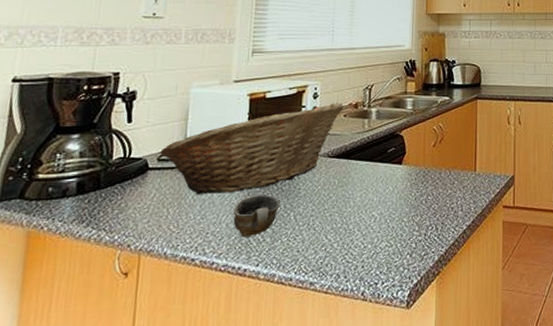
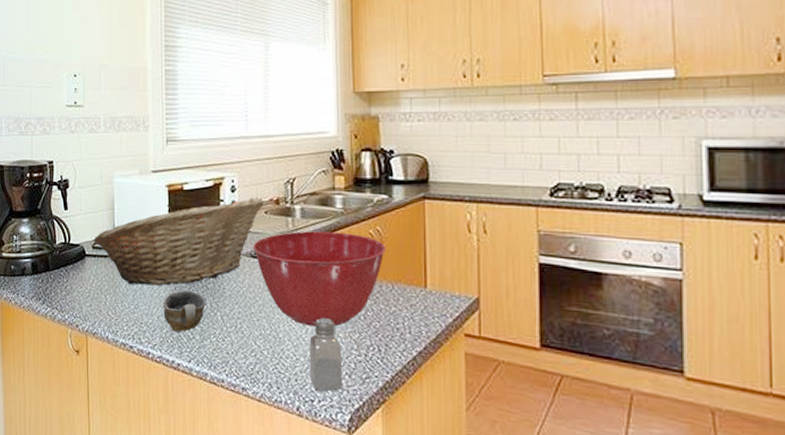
mixing bowl: none [330,130,446,215] -> present [253,231,386,327]
saltshaker: none [375,205,405,274] -> present [309,317,343,391]

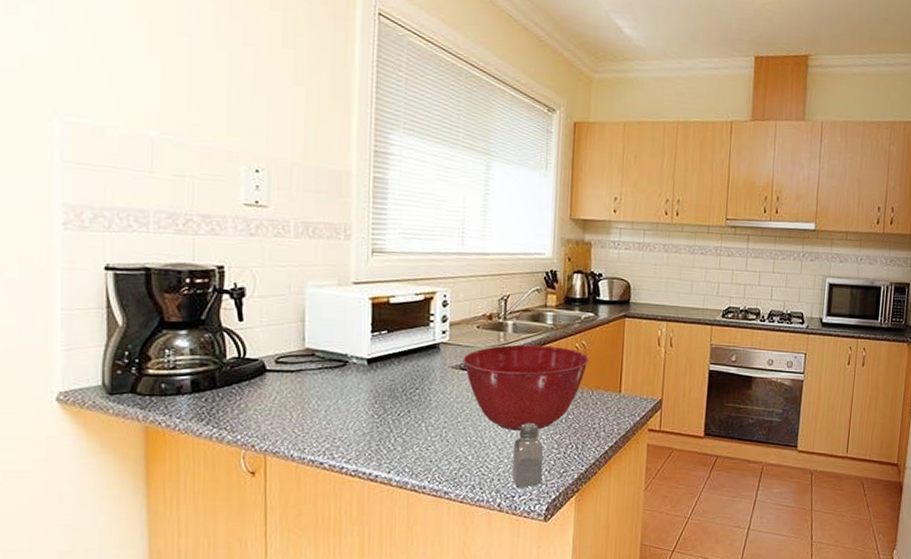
fruit basket: present [94,197,264,286] -> none [277,312,477,400]
cup: present [163,290,206,333] -> none [361,404,410,445]

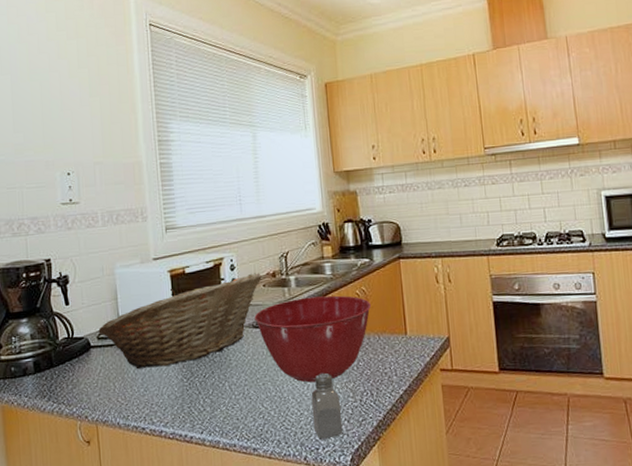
fruit basket: none [277,312,477,400] -> present [98,273,262,368]

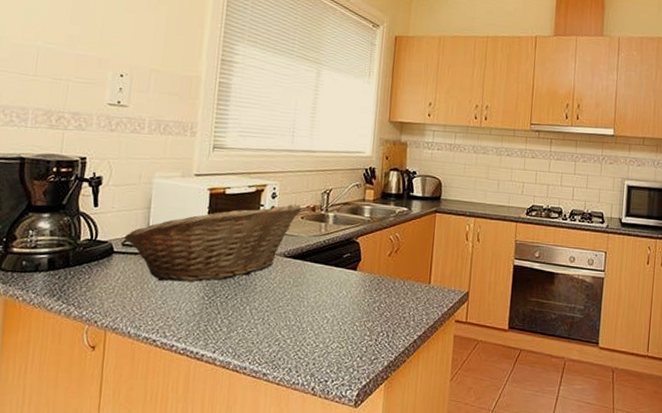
mixing bowl: present [254,295,371,383] -> none [287,235,402,317]
saltshaker: present [311,372,343,439] -> none [326,309,356,372]

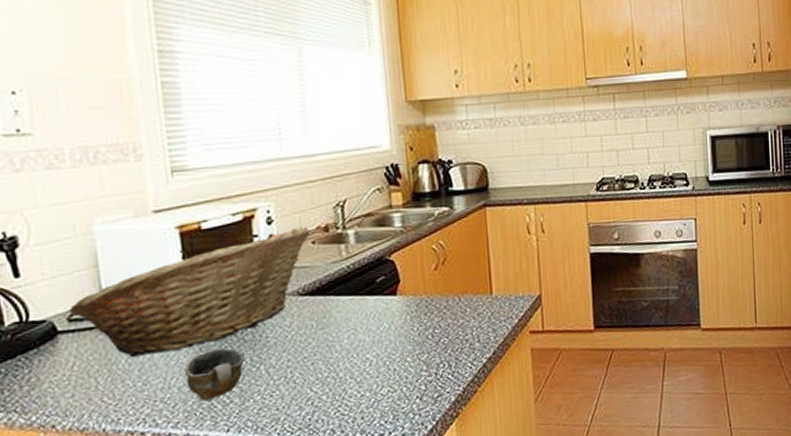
cup: none [192,286,237,326] -> present [185,348,245,402]

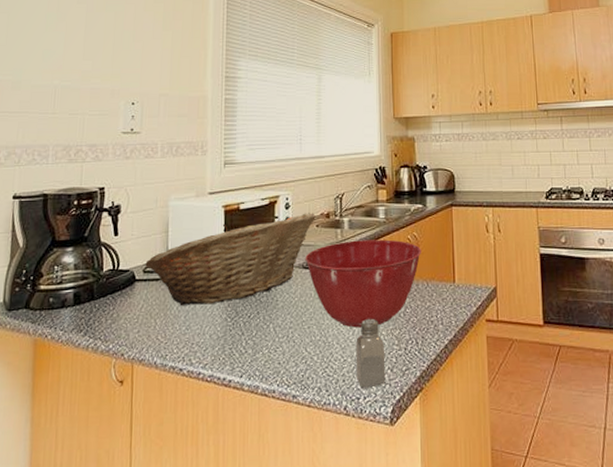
cup: present [185,348,245,402] -> none [216,306,259,349]
mixing bowl: none [300,251,450,358] -> present [305,239,421,328]
saltshaker: none [374,344,414,423] -> present [356,318,386,388]

